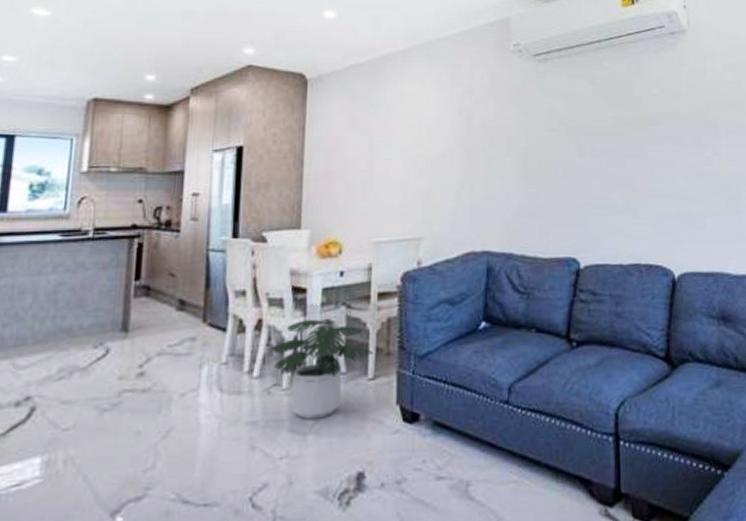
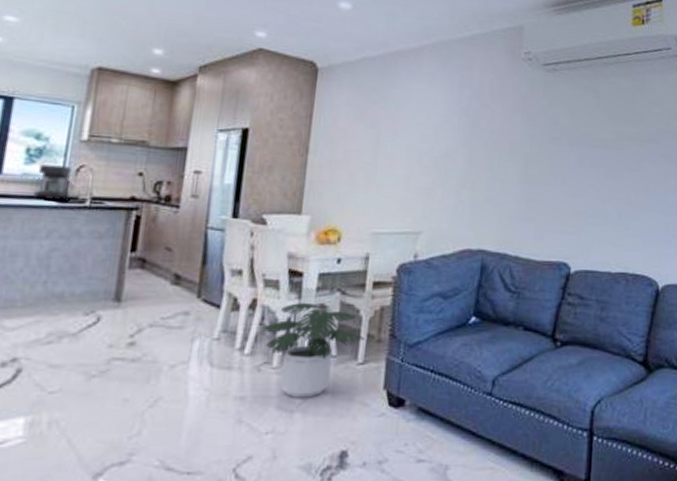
coffee maker: none [39,199,73,233] -> present [34,164,71,198]

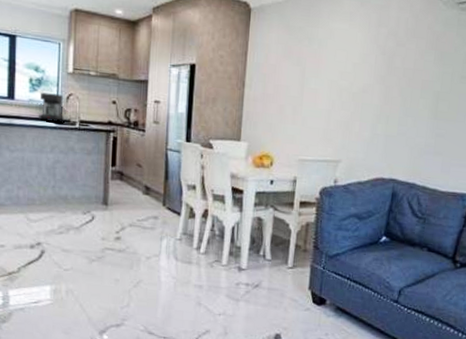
potted plant: present [262,303,365,398] -> none [213,215,294,291]

